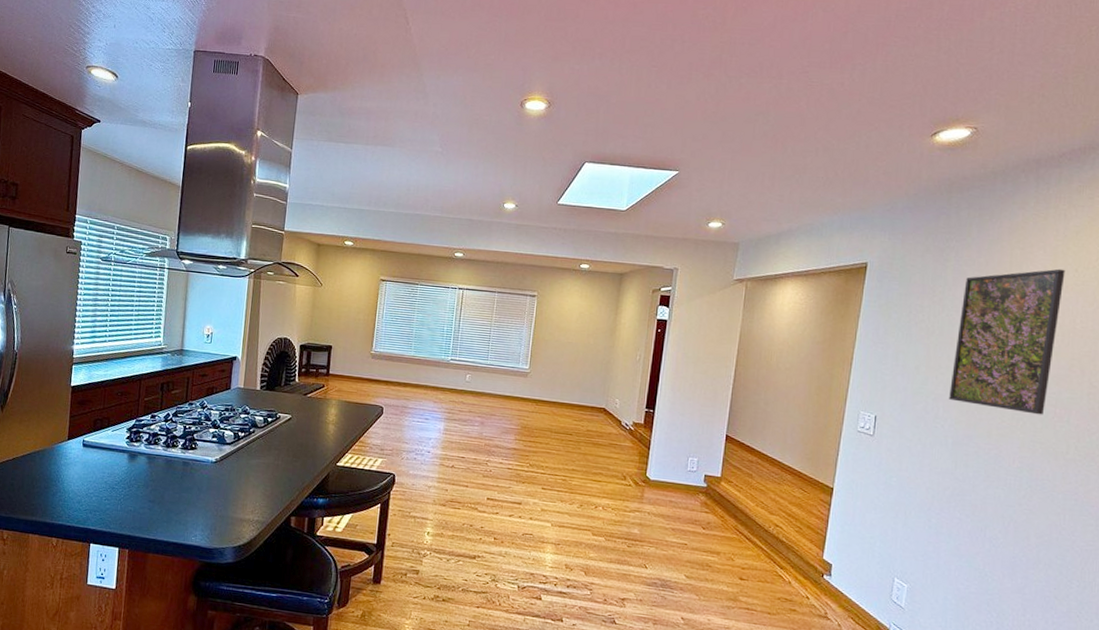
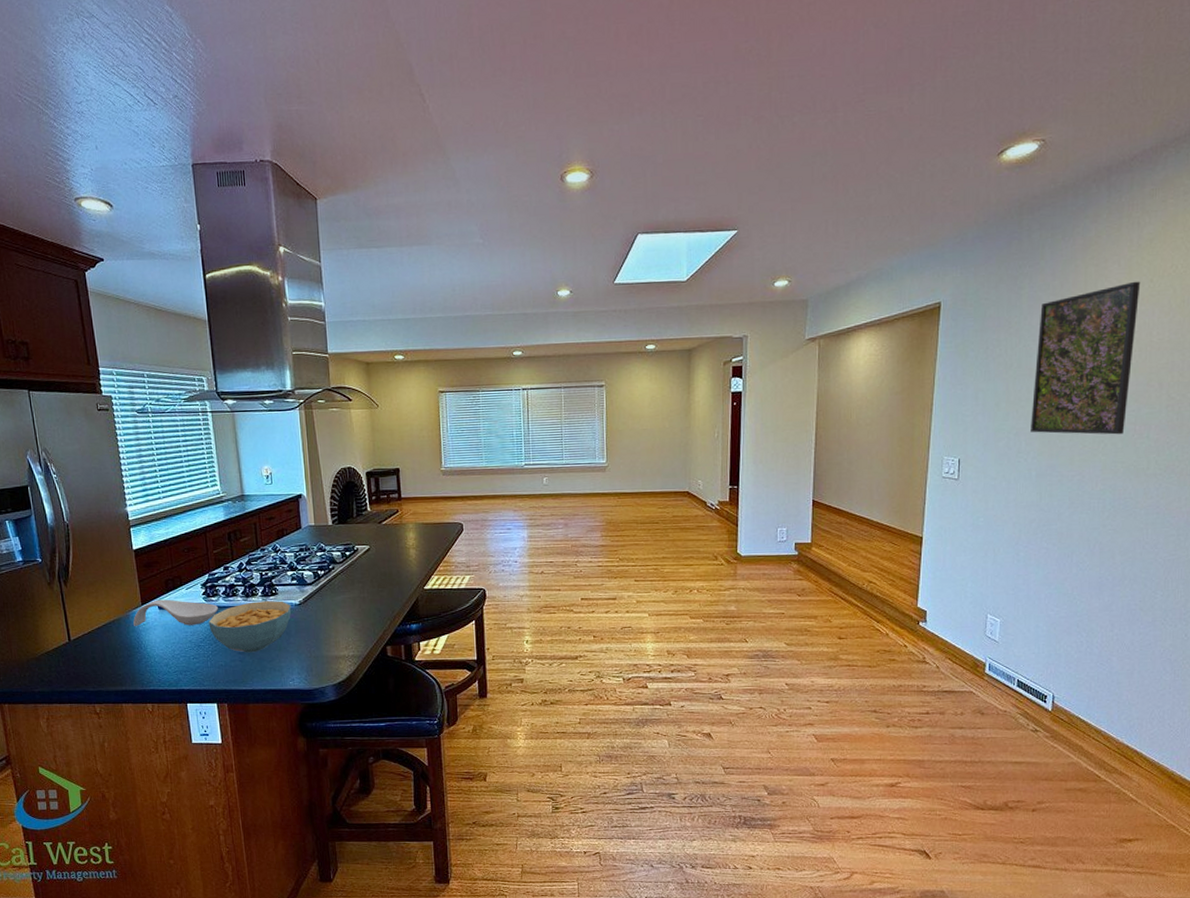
spoon rest: none [56,437,138,468] -> present [133,599,218,626]
cereal bowl: none [126,452,208,503] -> present [208,600,292,653]

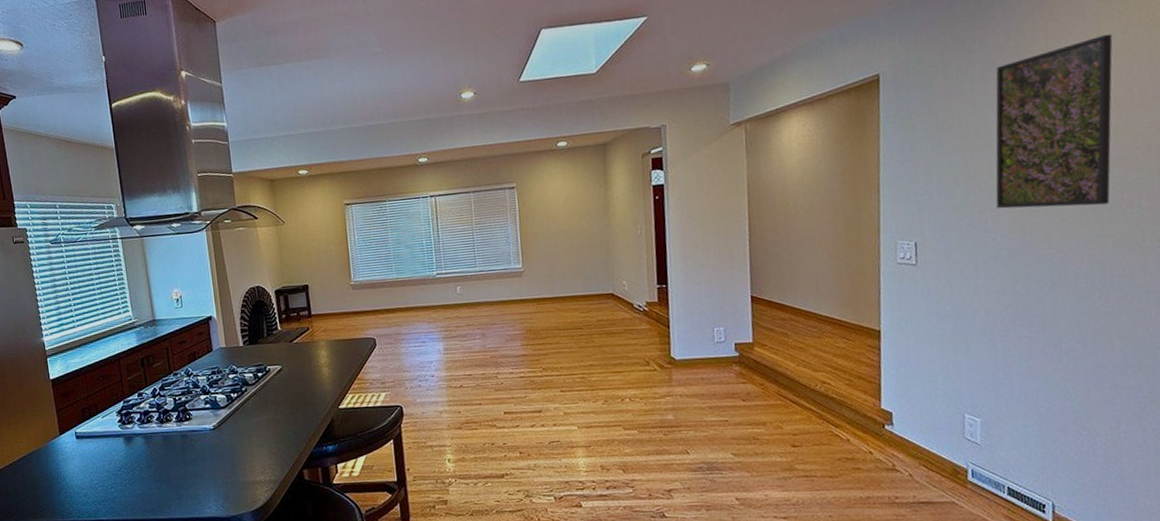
spoon rest: present [133,599,218,626] -> none [52,428,134,457]
cereal bowl: present [208,600,292,653] -> none [125,425,206,481]

